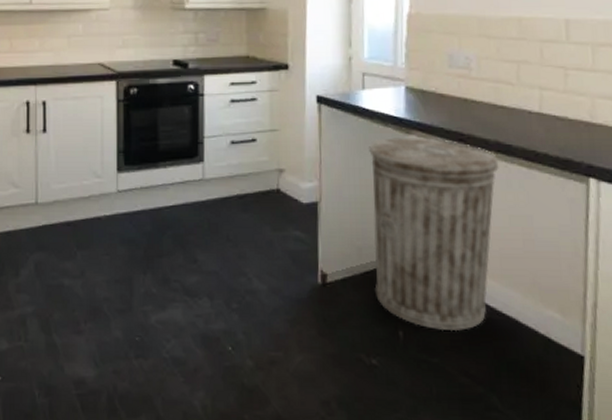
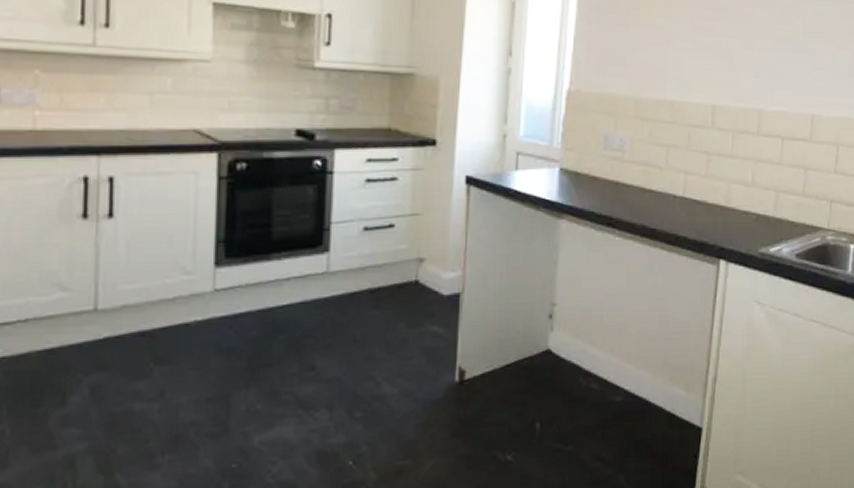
trash can: present [369,138,499,332] -> none [514,222,643,419]

